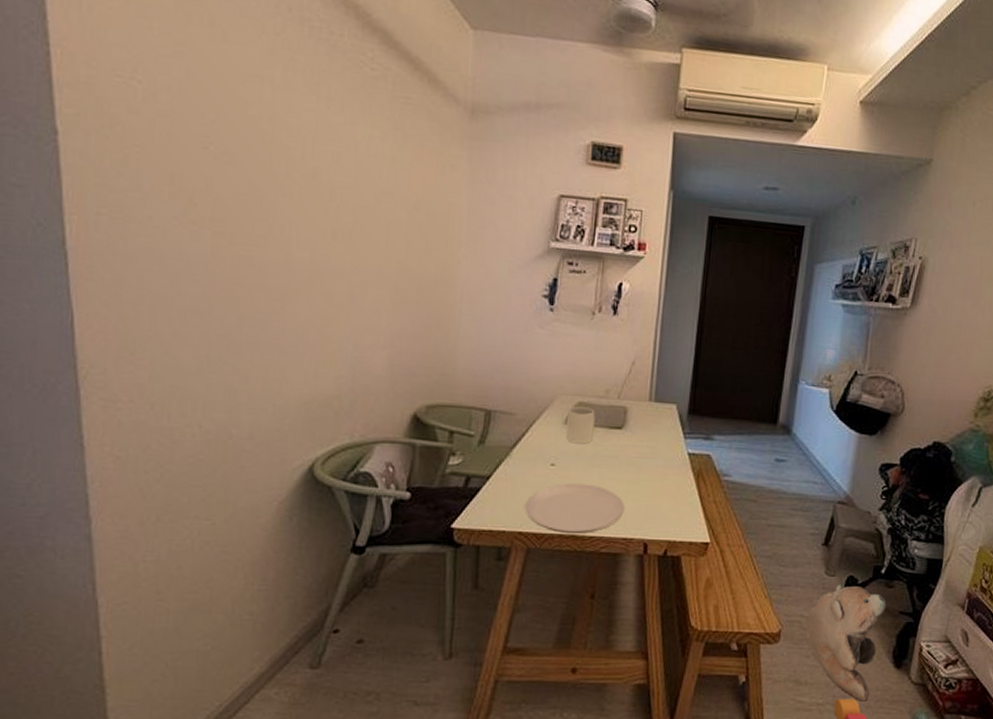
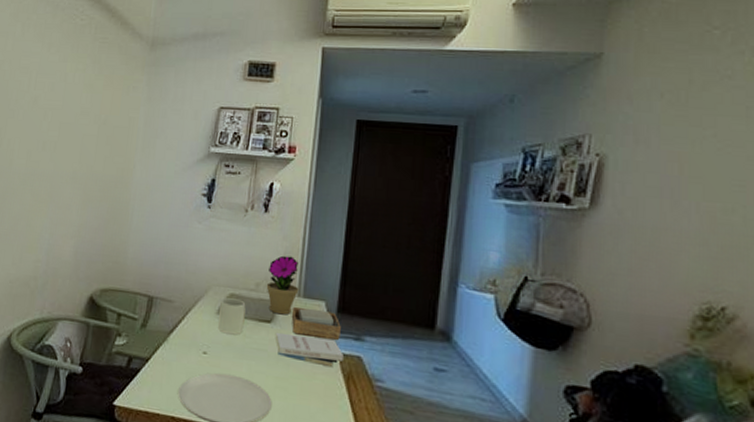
flower pot: none [616,360,650,420] -> present [266,255,299,315]
books: none [626,437,694,466] -> present [275,332,343,366]
napkin holder: none [642,411,692,442] -> present [291,306,341,341]

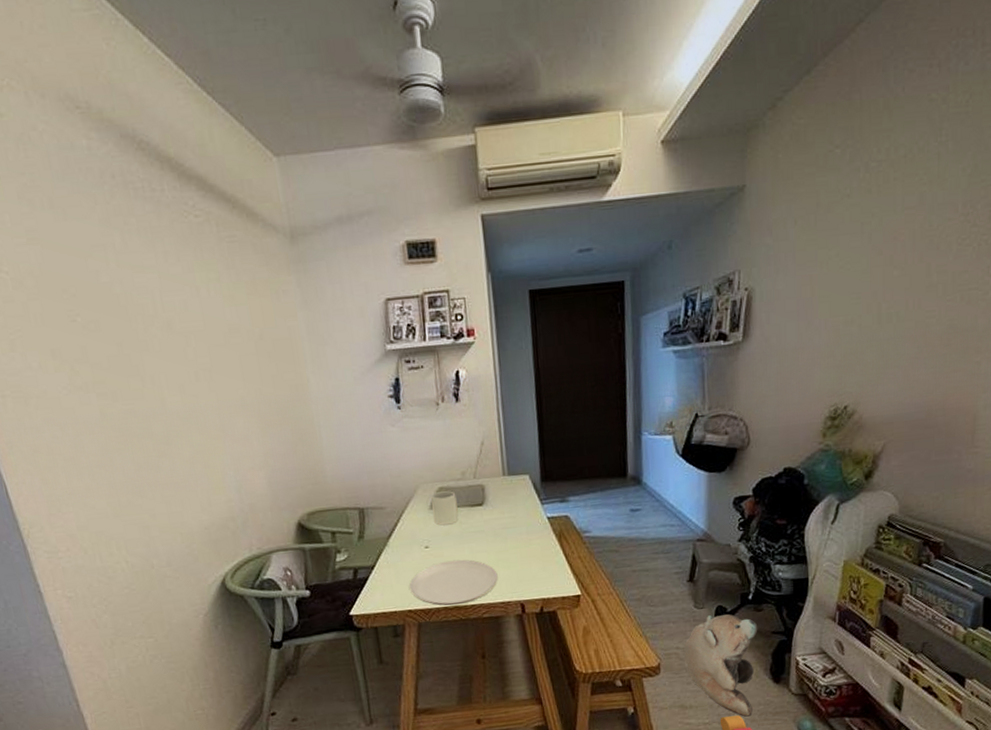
flower pot: present [266,255,299,315] -> none [471,439,503,497]
books: present [275,332,343,366] -> none [488,506,553,533]
napkin holder: present [291,306,341,341] -> none [499,482,547,510]

